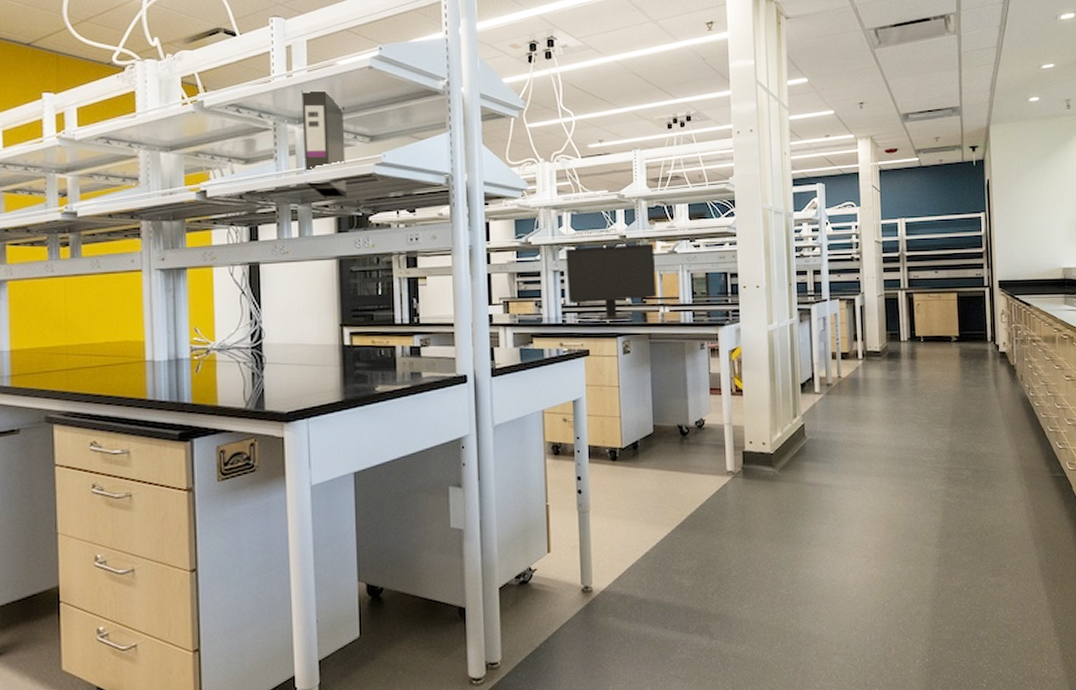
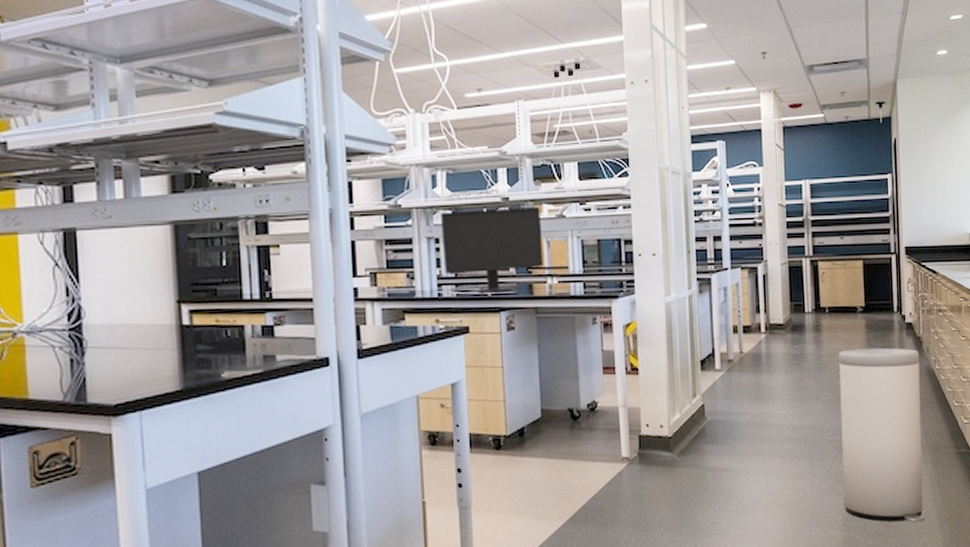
binder: present [301,90,346,198] -> none [123,23,181,153]
pedal bin: none [934,375,1019,542] -> present [839,347,924,523]

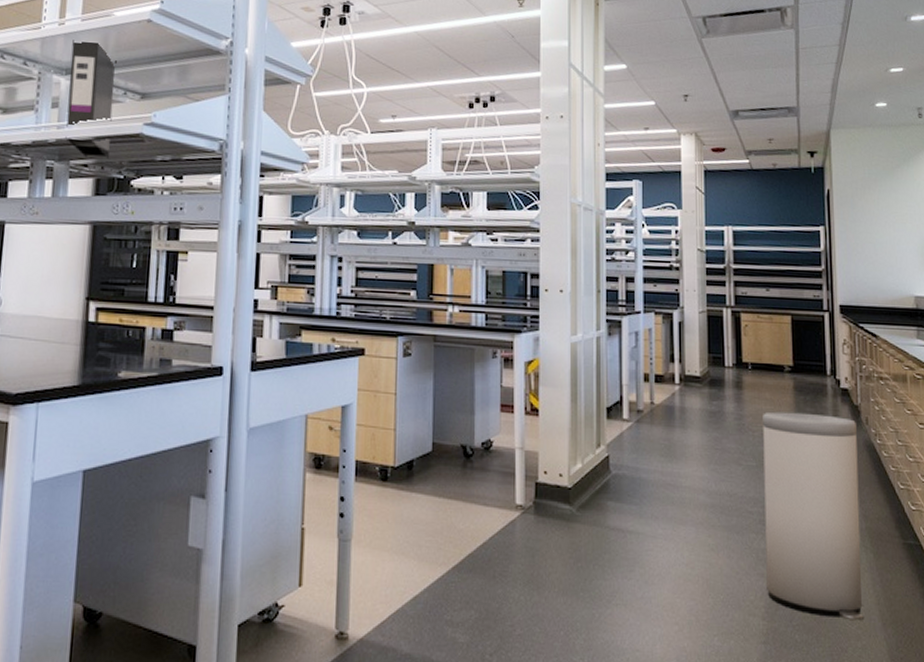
binder: none [123,23,181,153] -> present [65,40,115,158]
computer monitor: present [441,206,544,293] -> none [345,231,446,317]

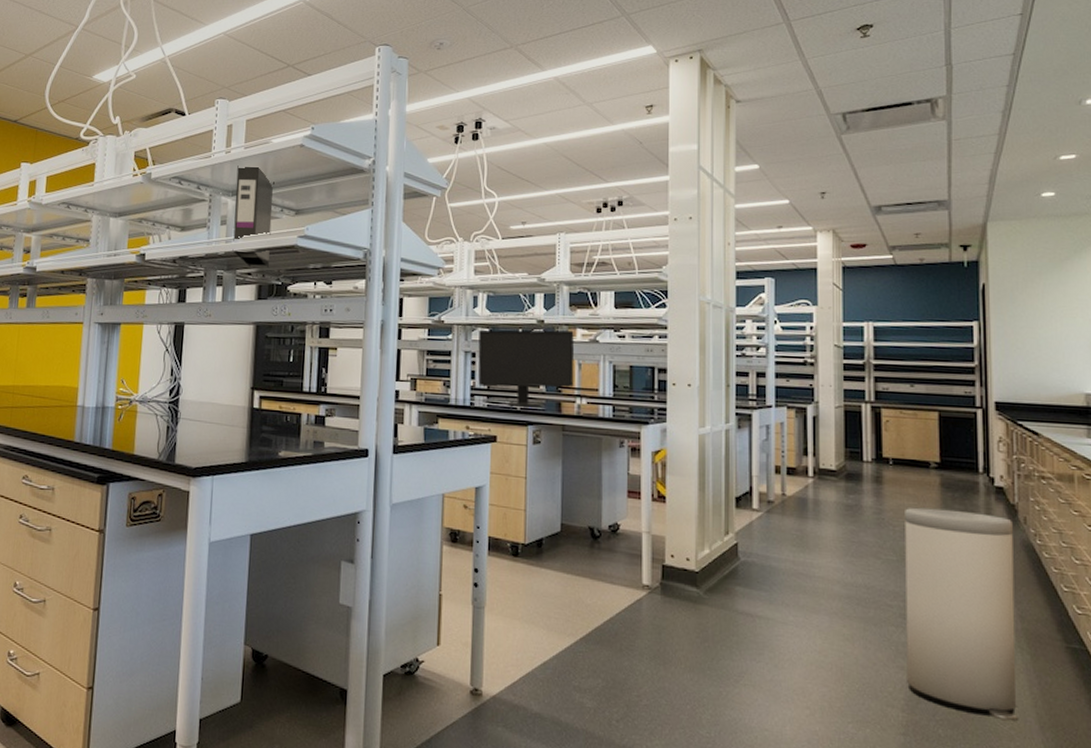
computer monitor: none [345,231,446,317] -> present [478,329,575,408]

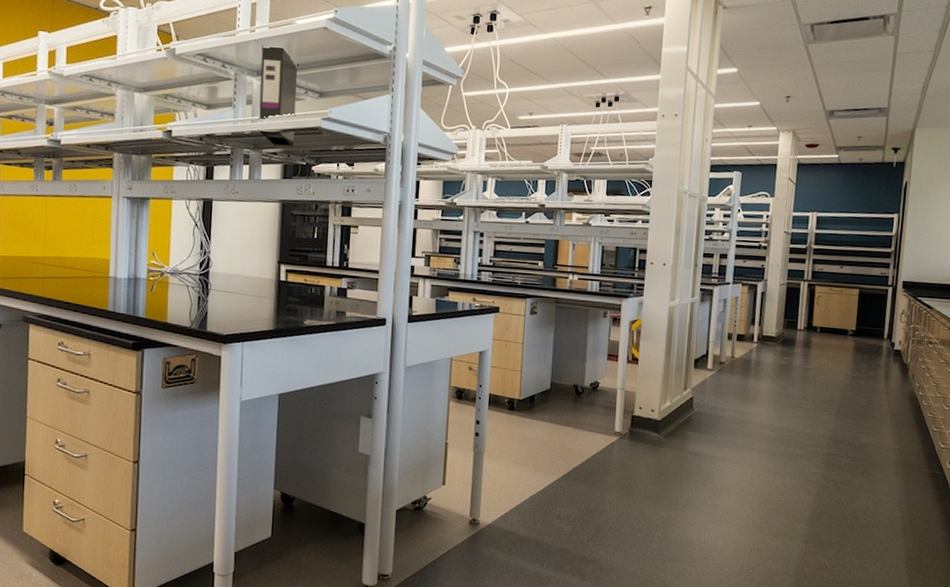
computer monitor: present [478,329,575,408] -> none [485,212,570,283]
pedal bin: present [905,507,1018,722] -> none [812,366,904,530]

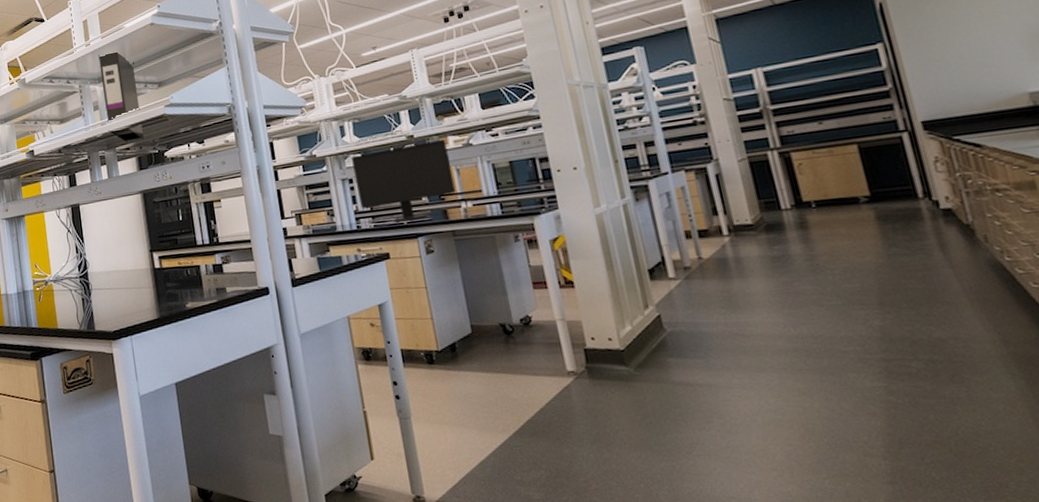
computer monitor: none [485,212,570,283] -> present [351,139,456,222]

